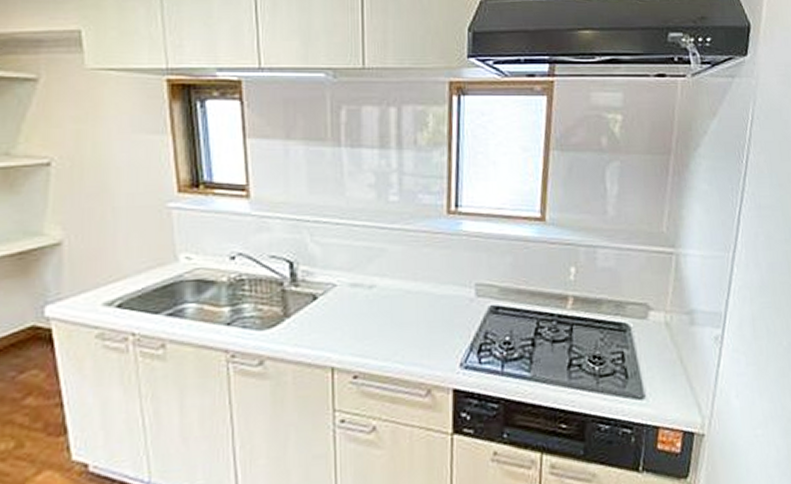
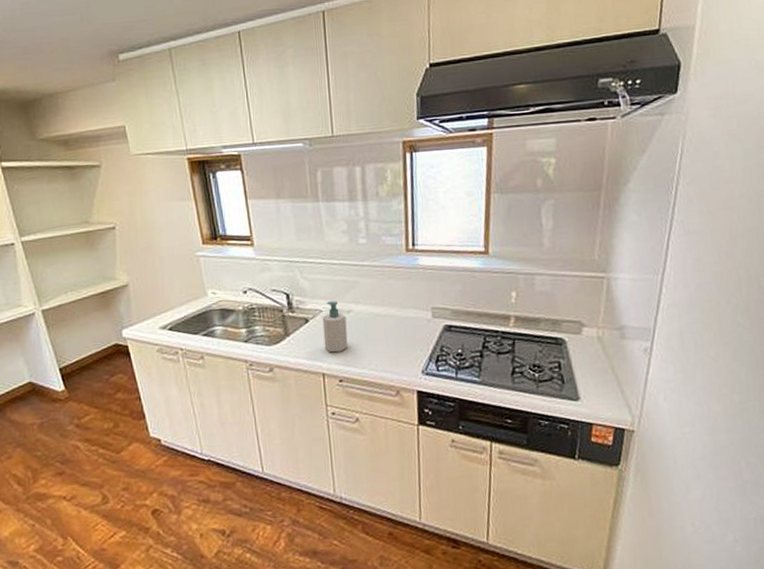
soap bottle: none [336,272,368,340] -> present [322,301,348,353]

